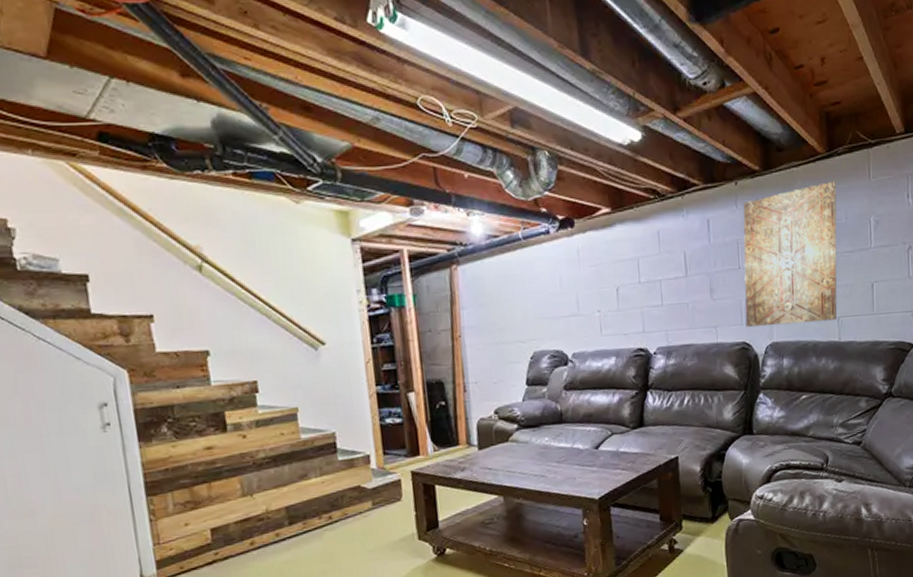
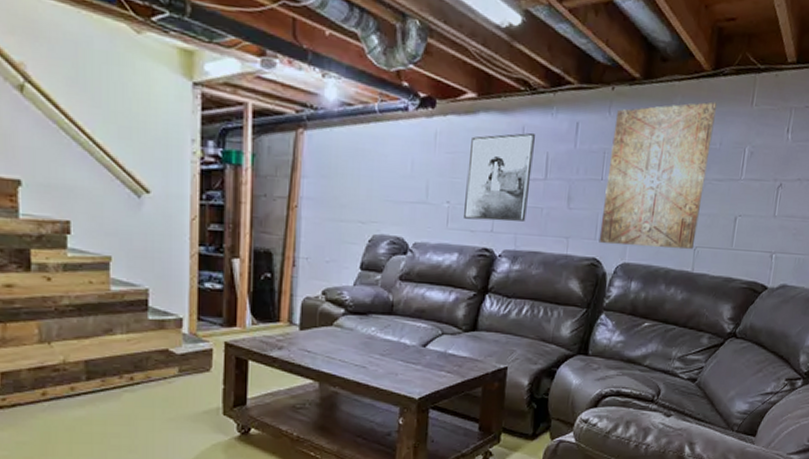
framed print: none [612,235,674,324] -> present [464,132,535,222]

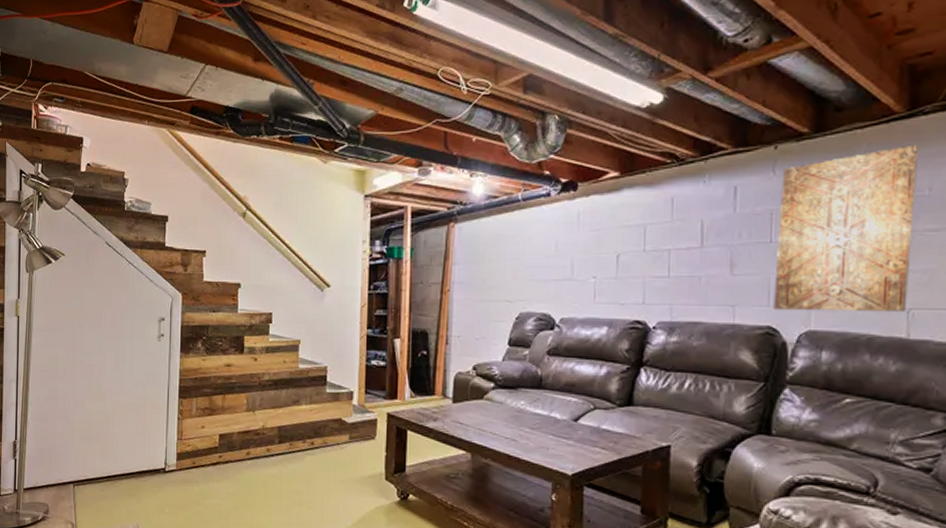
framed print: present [464,132,535,222] -> none [612,202,686,293]

